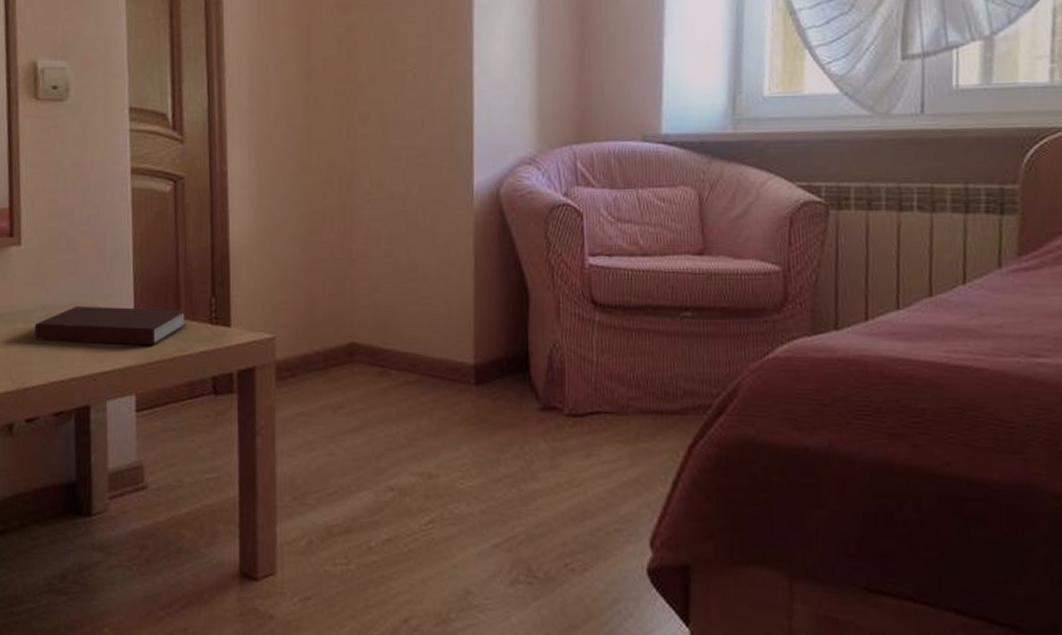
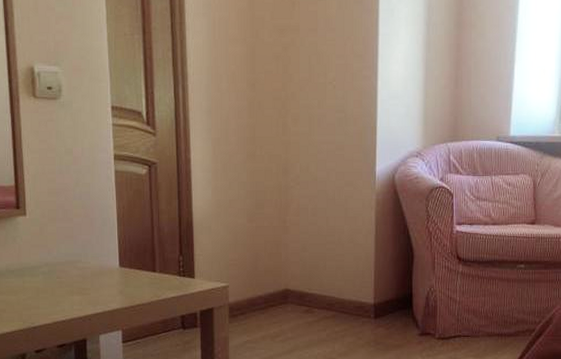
notebook: present [34,305,187,346] -> none [39,263,160,293]

